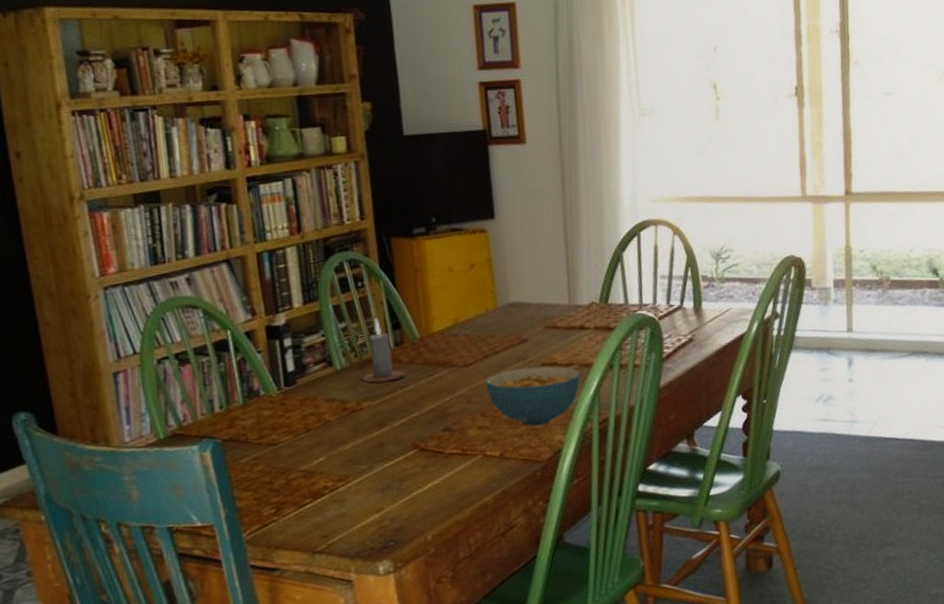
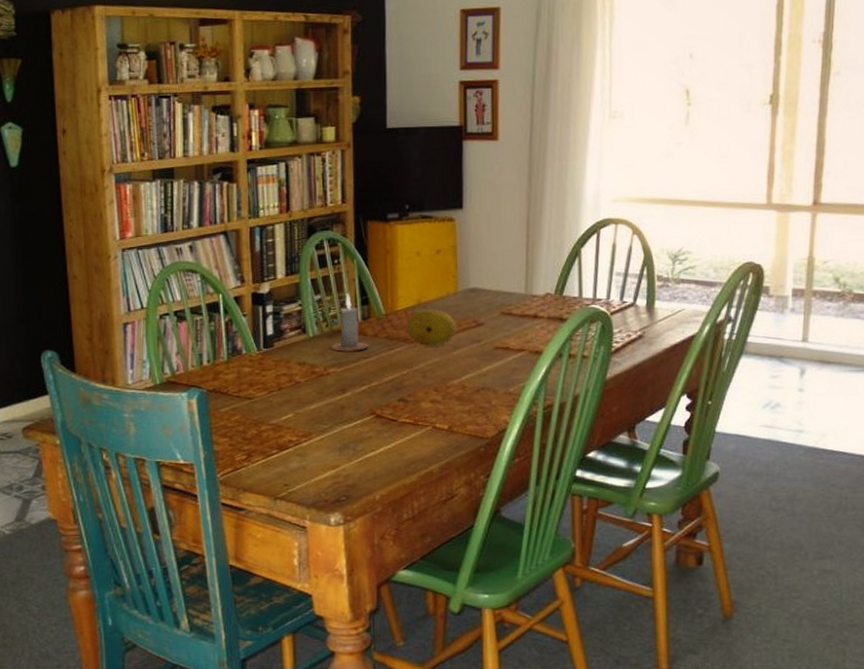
fruit: none [444,328,500,370] -> present [407,308,457,347]
cereal bowl: present [485,366,580,426] -> none [441,349,530,405]

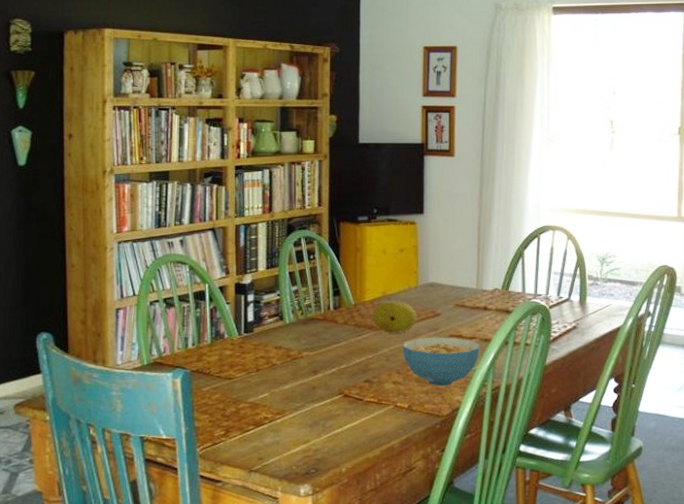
candle: present [331,293,369,351] -> none [305,285,339,337]
cereal bowl: none [441,349,530,405] -> present [403,337,480,386]

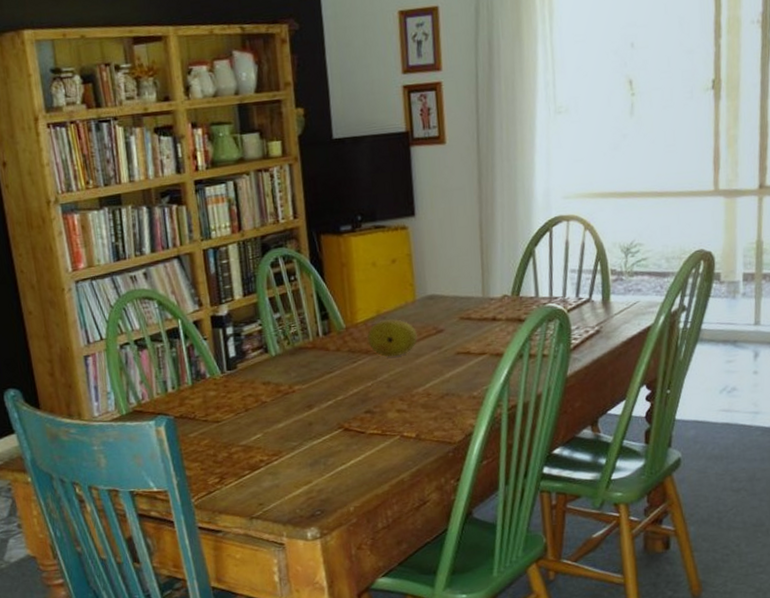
cereal bowl: present [403,337,480,386] -> none [404,355,492,411]

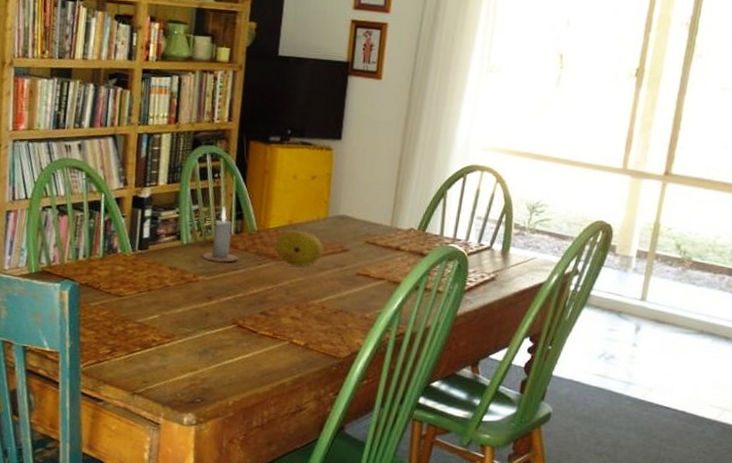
candle: none [294,309,332,368] -> present [202,207,238,263]

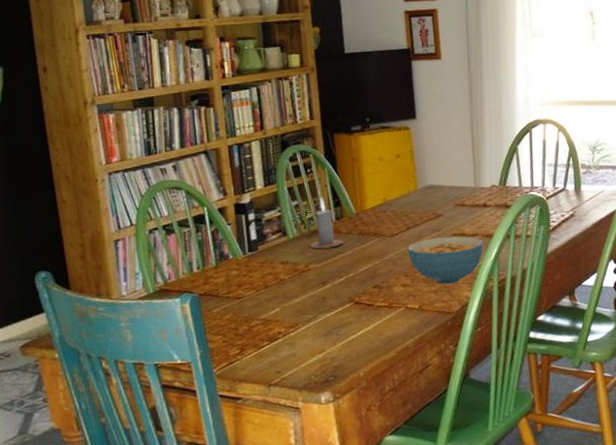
fruit: present [276,230,323,267] -> none [375,205,419,239]
cereal bowl: none [304,273,389,327] -> present [408,236,483,284]

